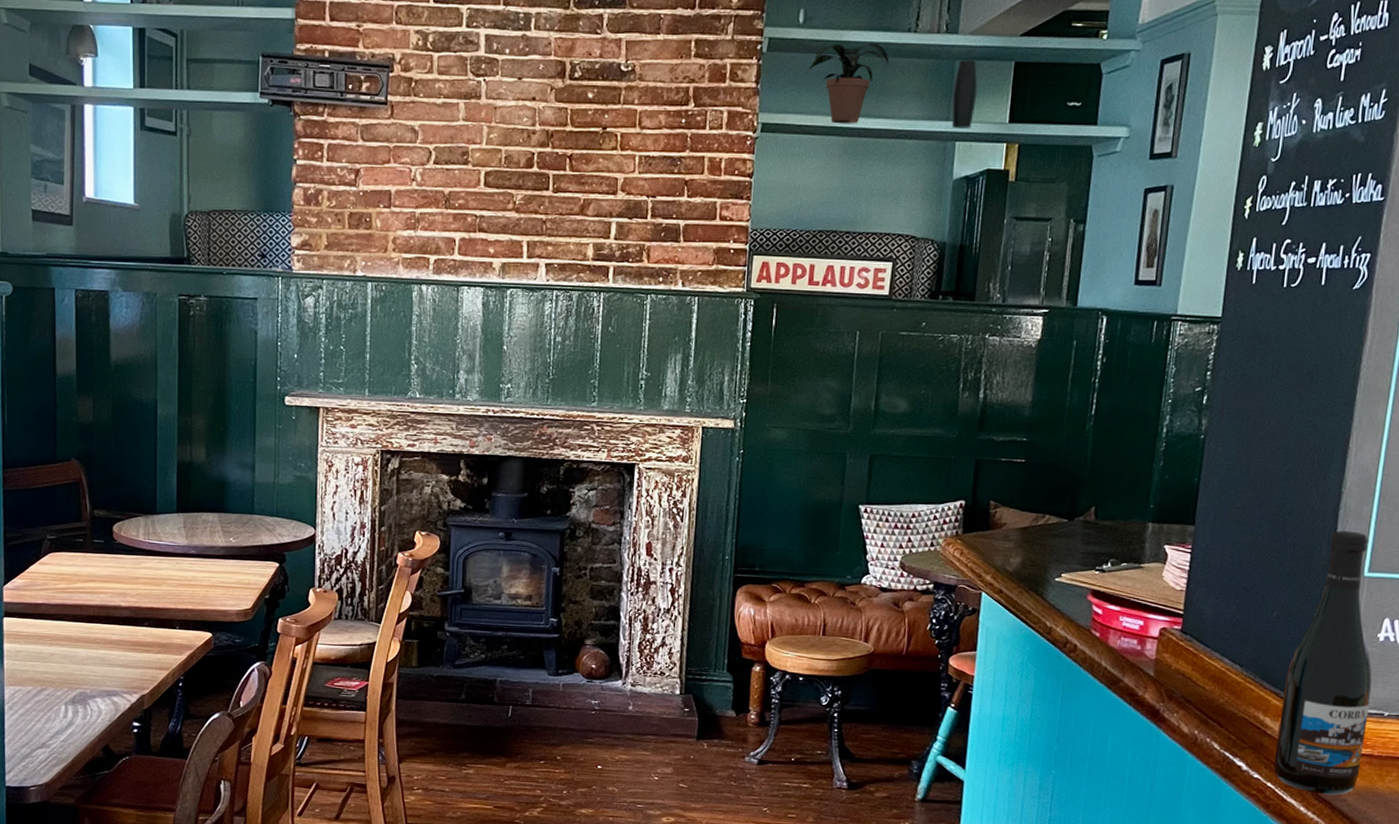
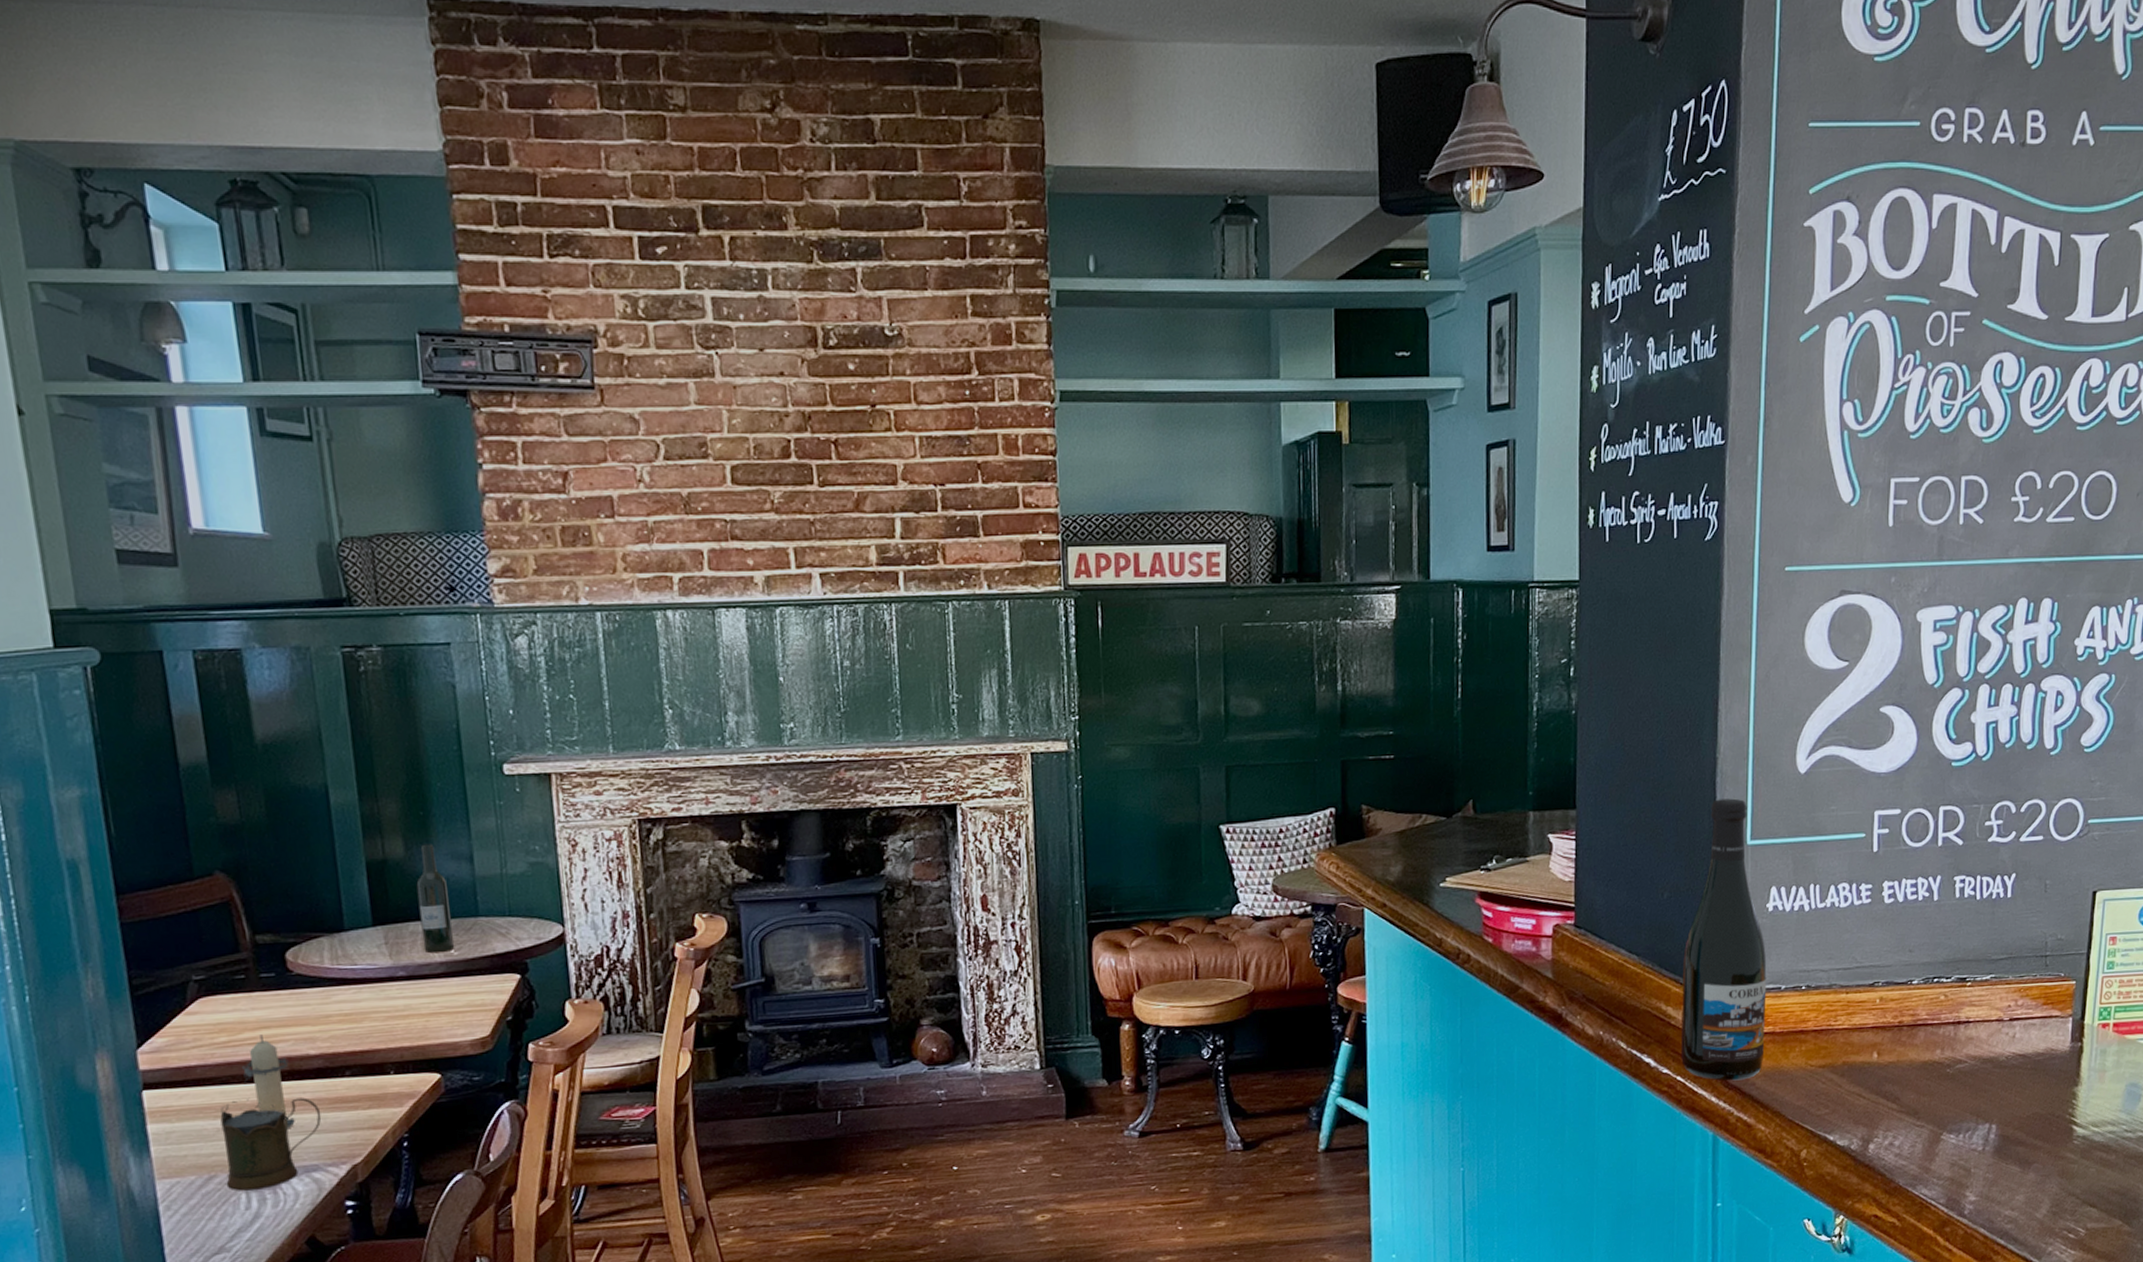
beer mug: none [52,633,124,705] -> present [220,1097,322,1192]
candle: none [72,586,106,661] -> present [241,1035,295,1129]
wine bottle: none [211,453,234,539] -> present [416,843,455,953]
potted plant: present [808,43,889,124] -> none [1106,292,1197,388]
vase: present [951,59,978,129] -> none [1270,308,1298,387]

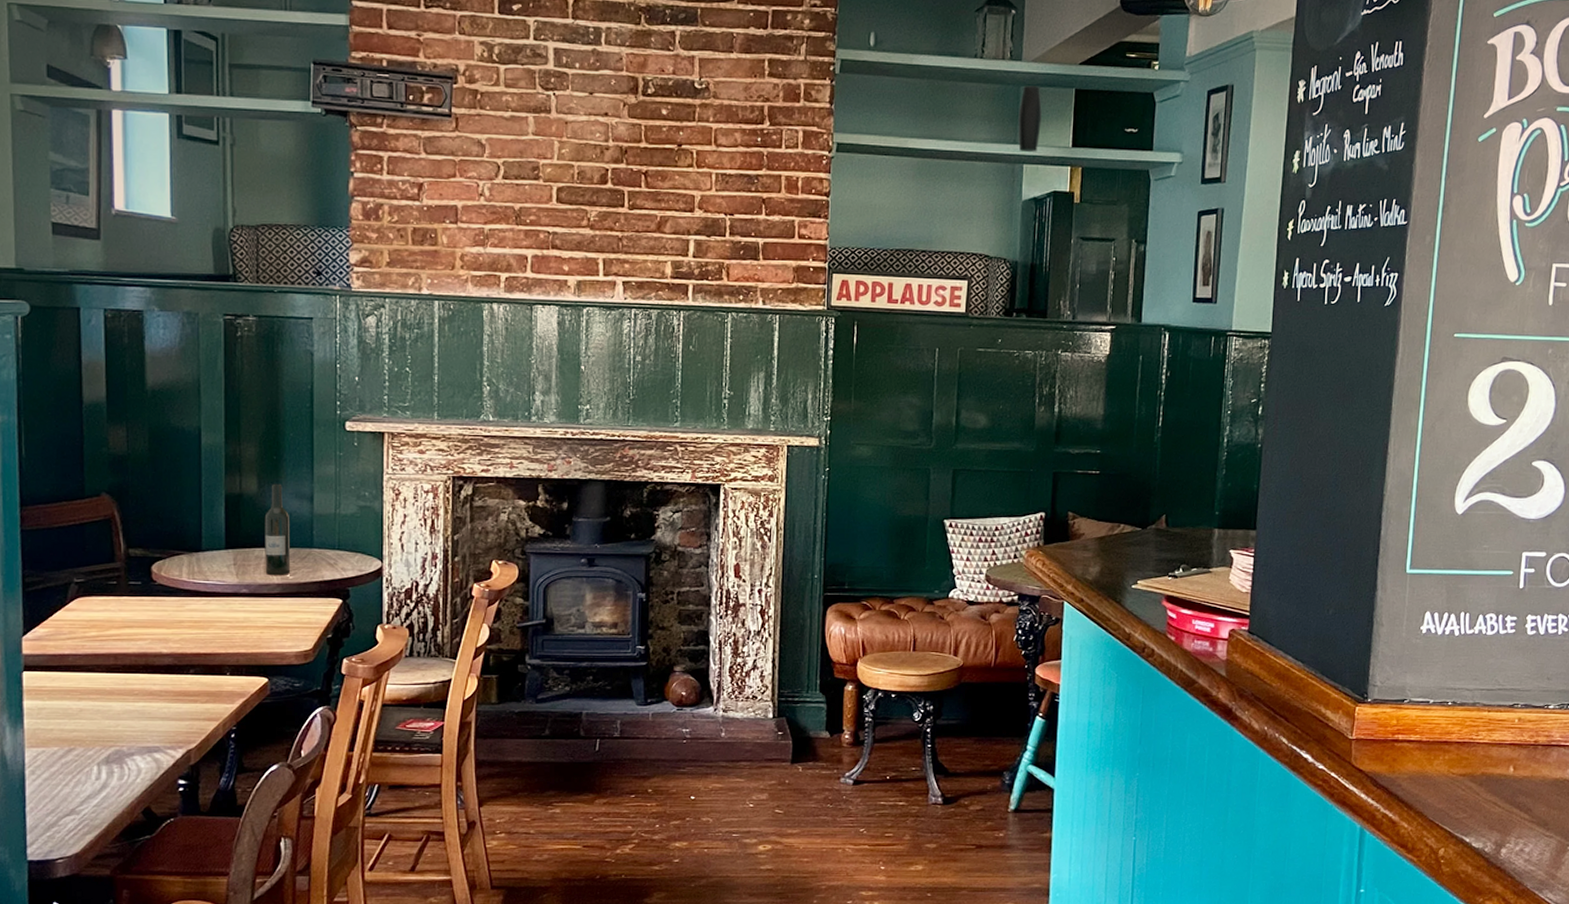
beer mug: present [220,1097,322,1192] -> none [82,686,166,765]
candle: present [241,1035,295,1129] -> none [105,633,145,715]
vase: none [1270,308,1298,387] -> present [1018,85,1042,152]
beer bottle: present [1682,798,1767,1081] -> none [1336,531,1418,781]

